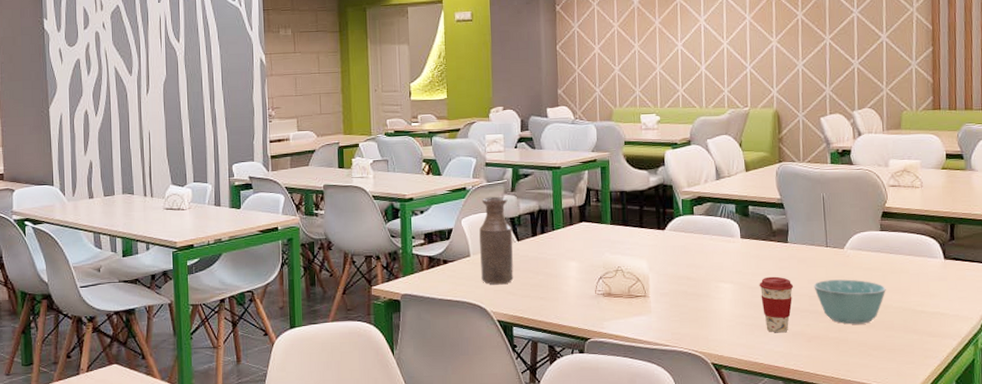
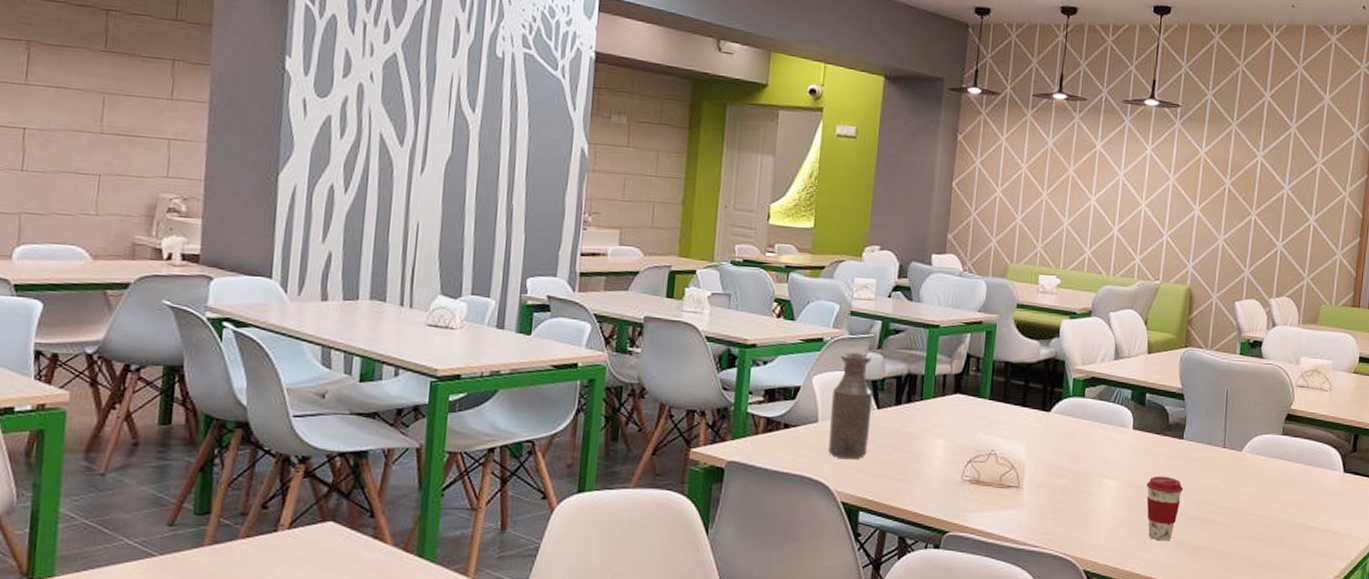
bowl: present [814,279,886,325] -> none [1205,485,1280,537]

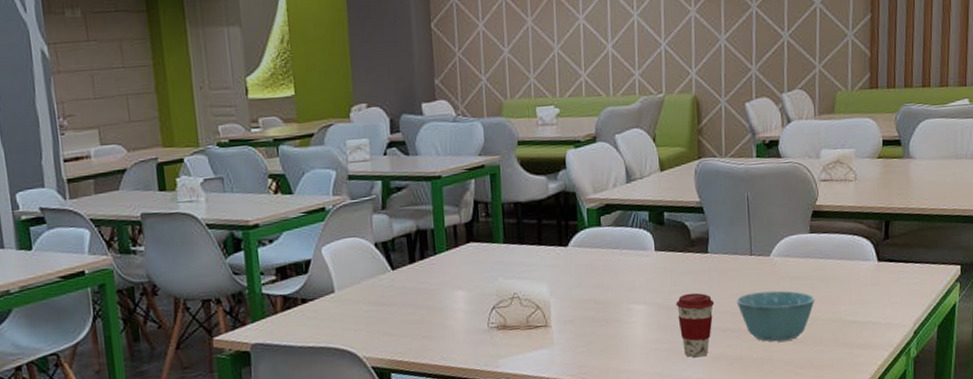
bottle: present [828,352,873,460] -> none [344,216,389,325]
bowl: none [1205,485,1280,537] -> present [736,290,815,342]

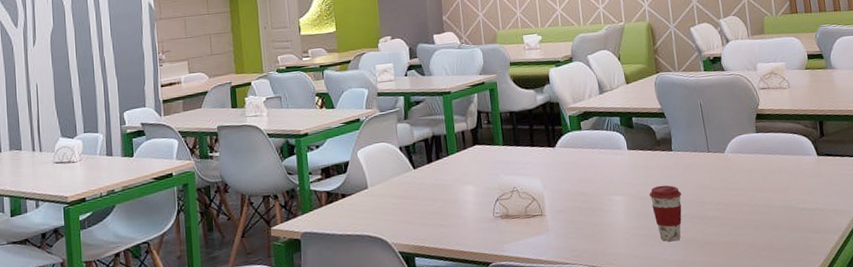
bowl: present [736,290,815,342] -> none [700,182,768,228]

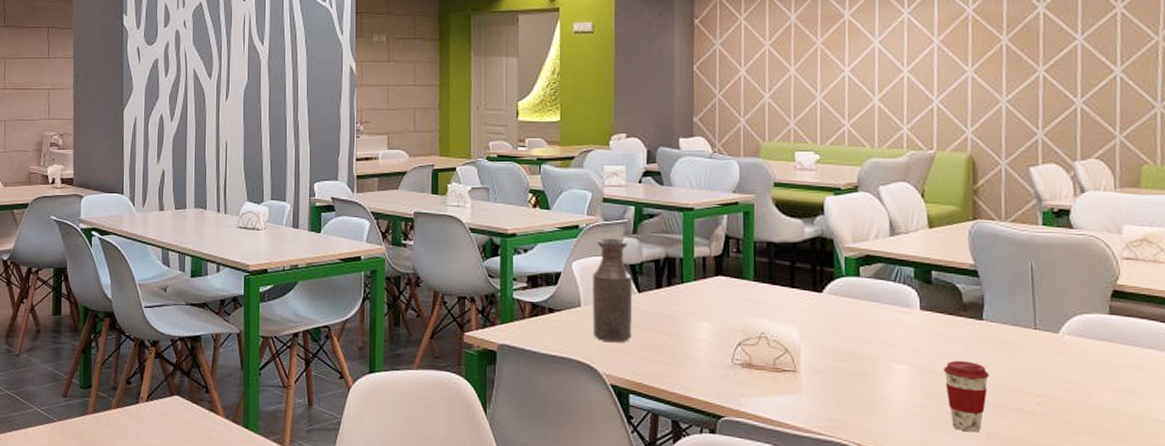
bottle: none [375,125,413,216] -> present [593,238,633,343]

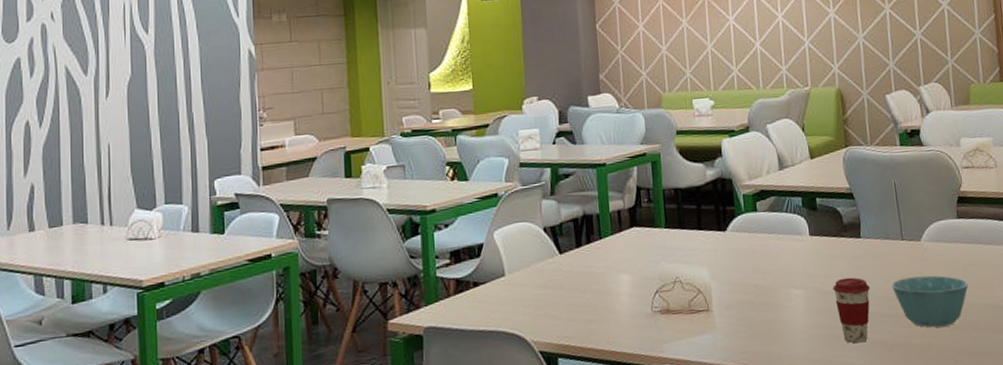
bottle: present [593,238,633,343] -> none [514,202,557,309]
bowl: none [1017,370,1116,431] -> present [891,275,969,328]

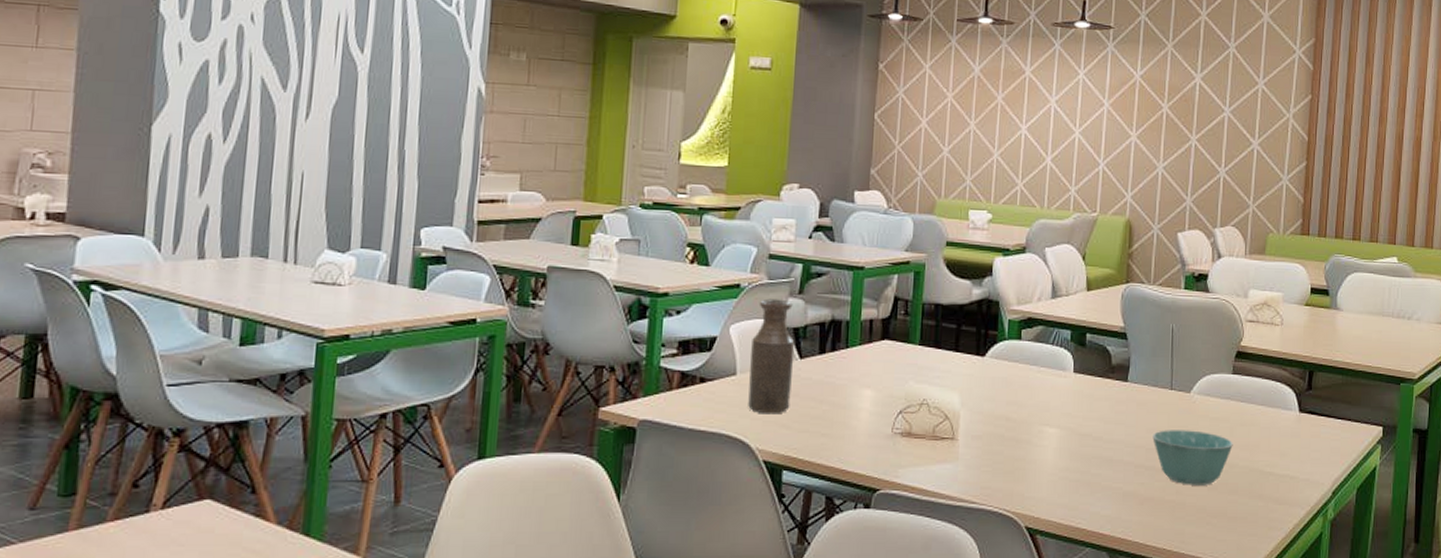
bottle: none [514,202,557,309] -> present [748,298,795,415]
coffee cup: present [832,277,871,344] -> none [1090,422,1130,492]

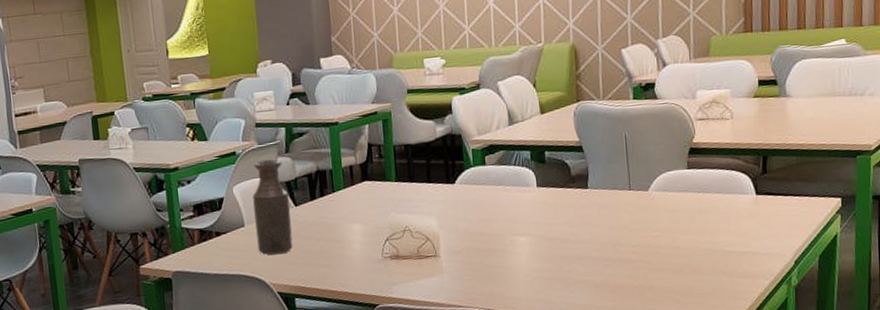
bowl: present [1152,430,1233,485] -> none [616,223,694,271]

